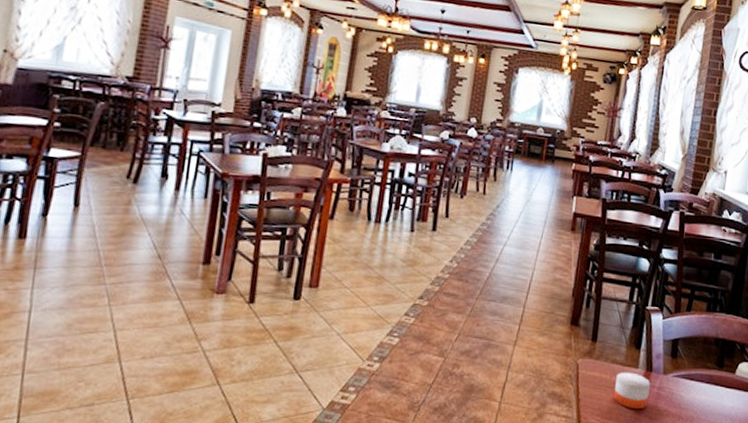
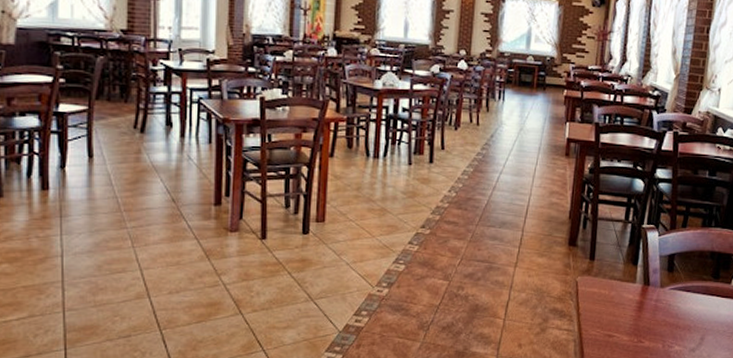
candle: present [614,372,650,410] -> none [613,287,648,321]

